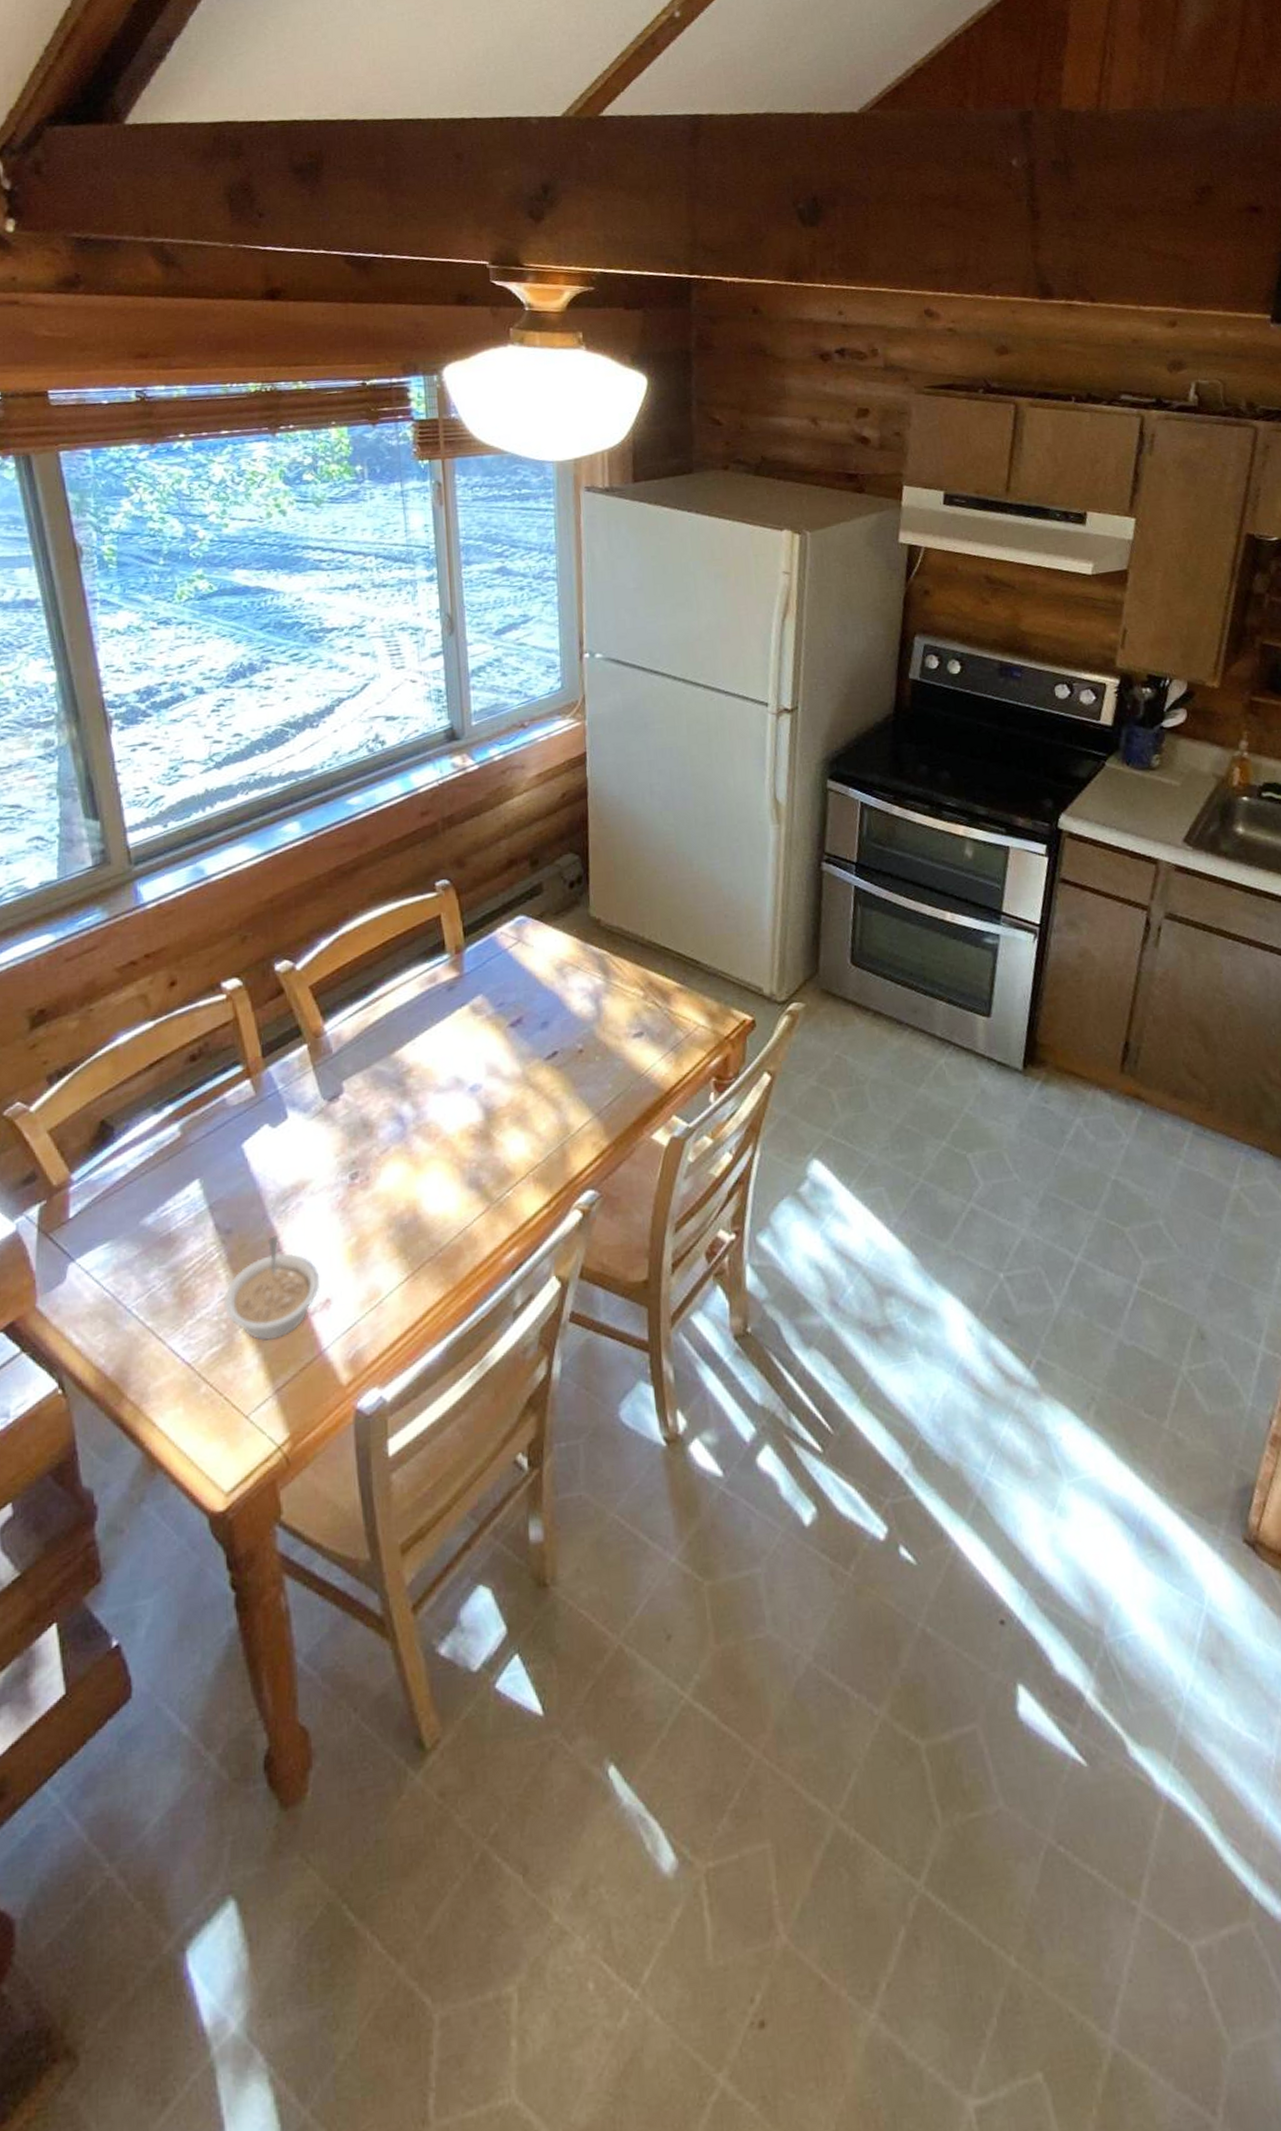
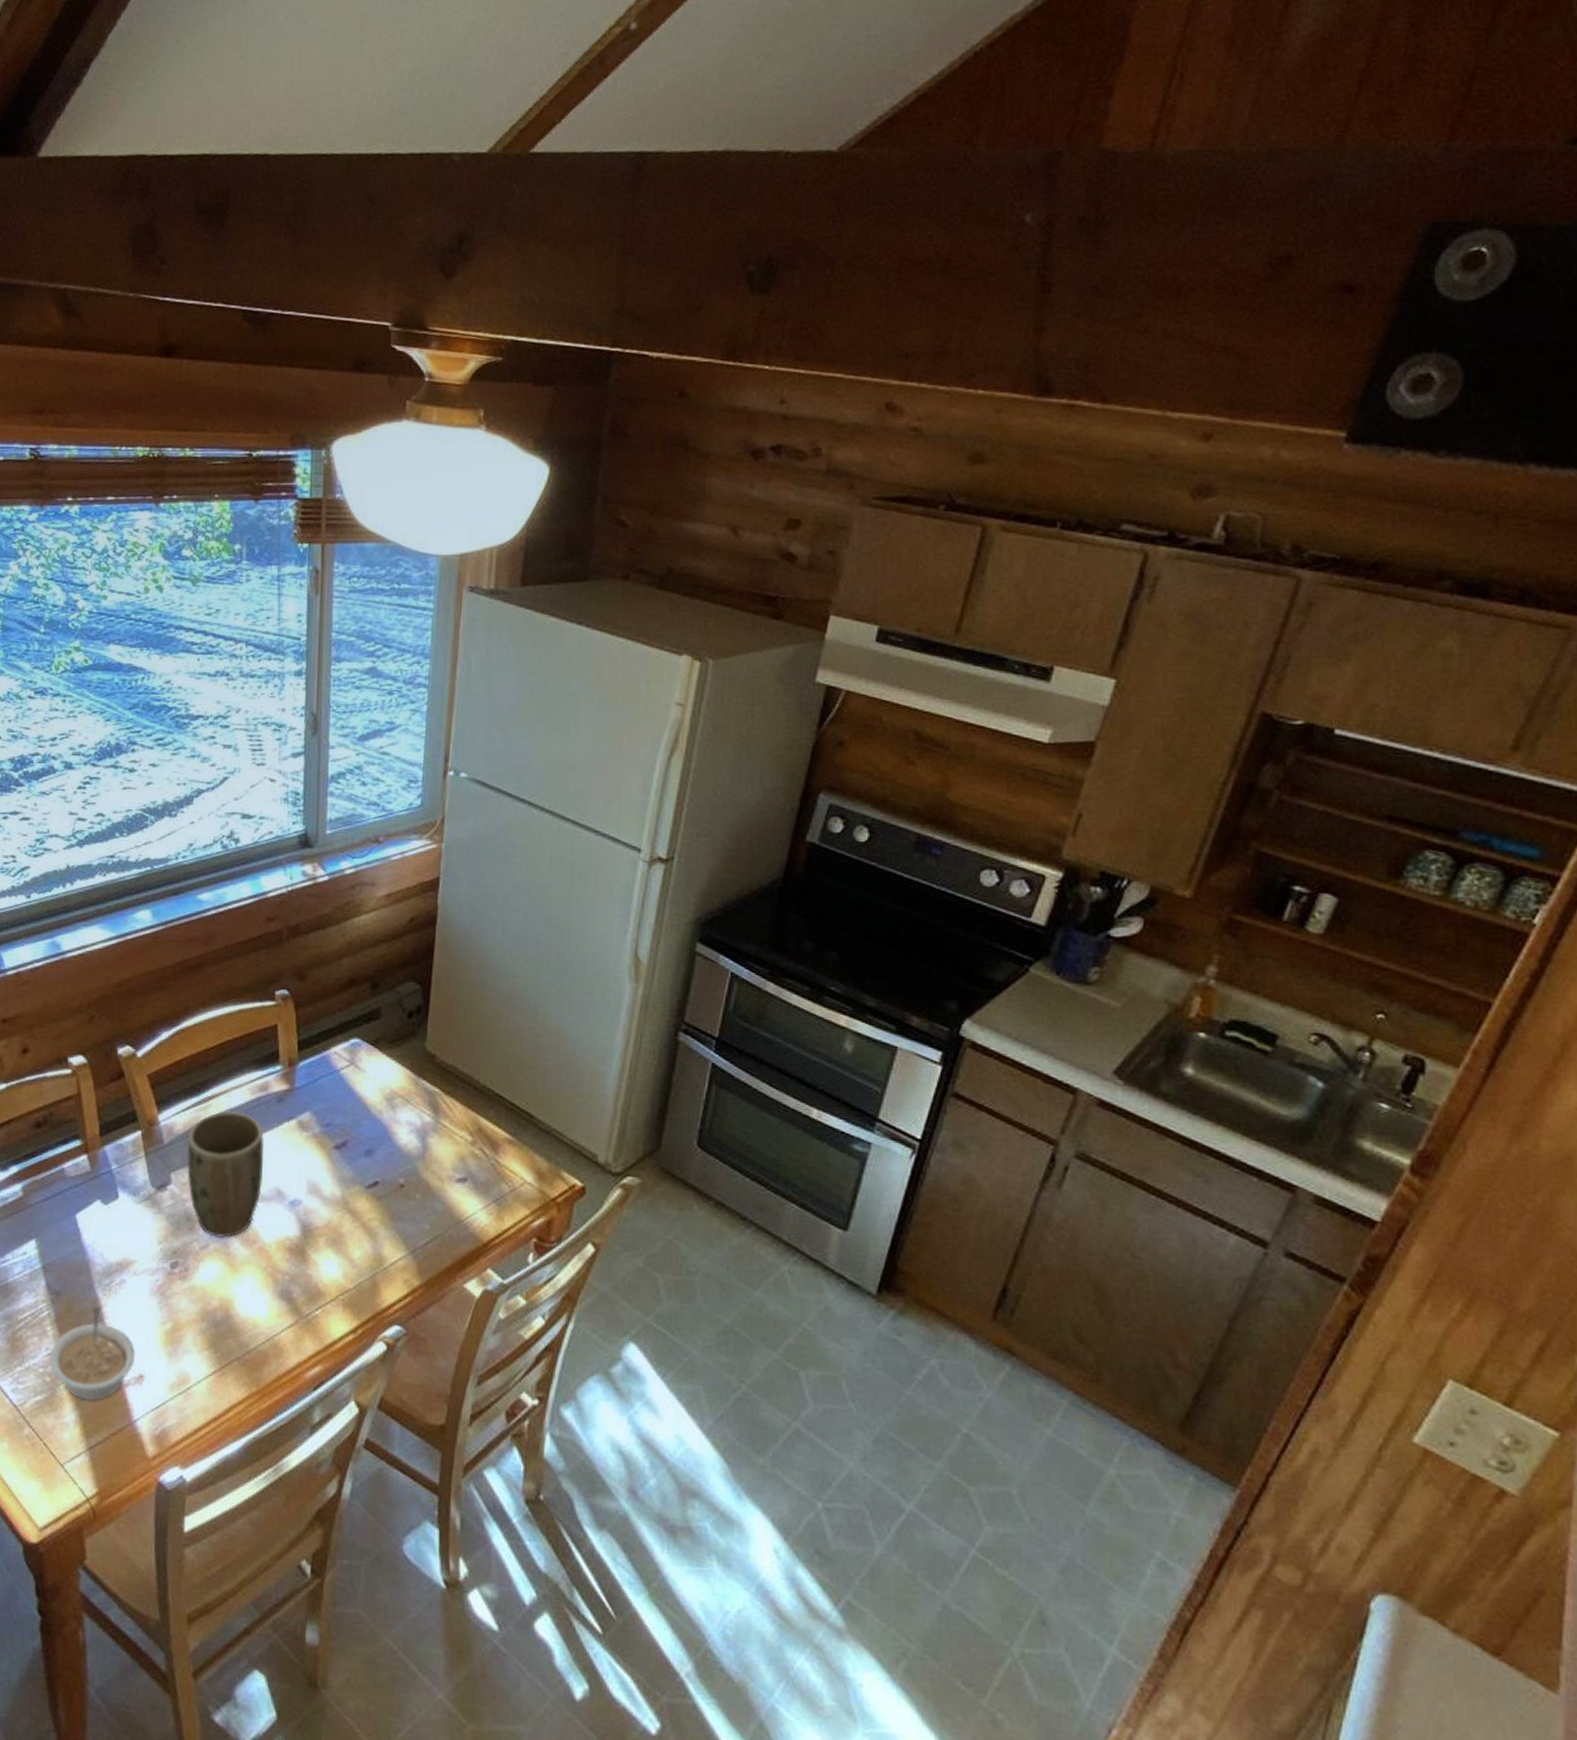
plant pot: none [358,1008,441,1139] -> present [186,1111,265,1238]

